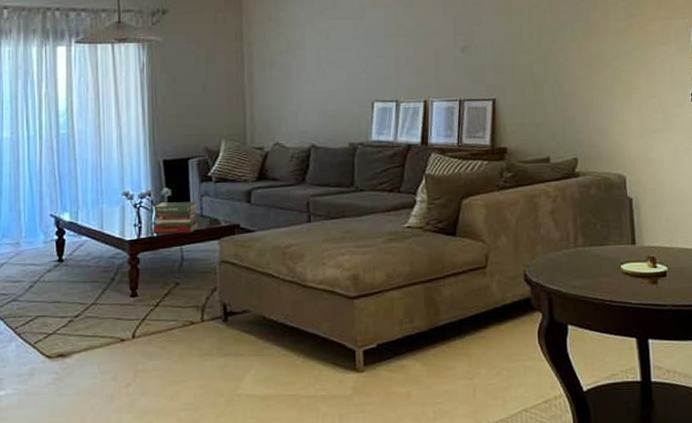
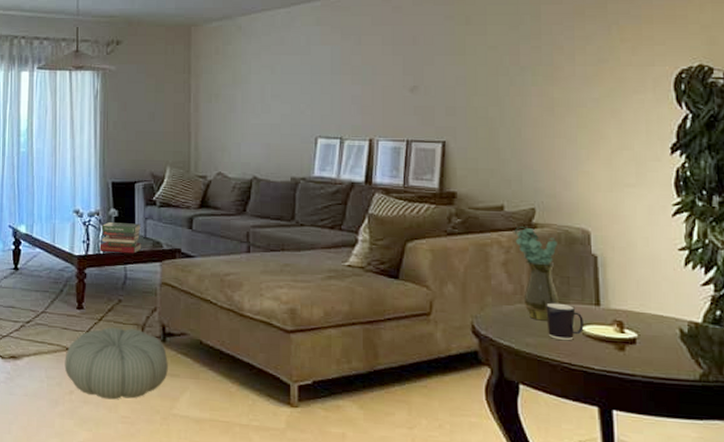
pouf: none [119,311,231,388] -> present [64,327,168,400]
vase: none [559,173,600,263] -> present [514,223,559,321]
mug: none [588,245,622,280] -> present [545,302,584,341]

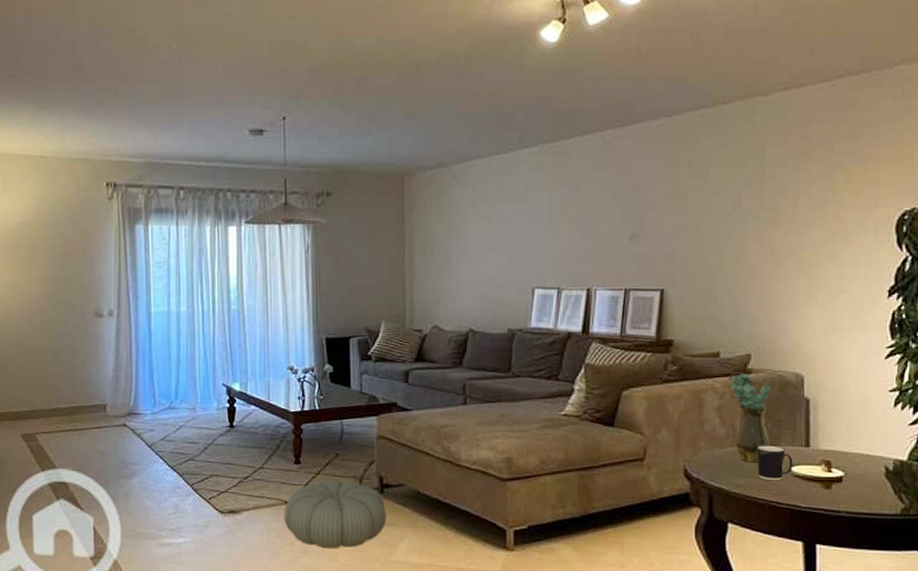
books: present [99,222,142,254] -> none [315,378,358,409]

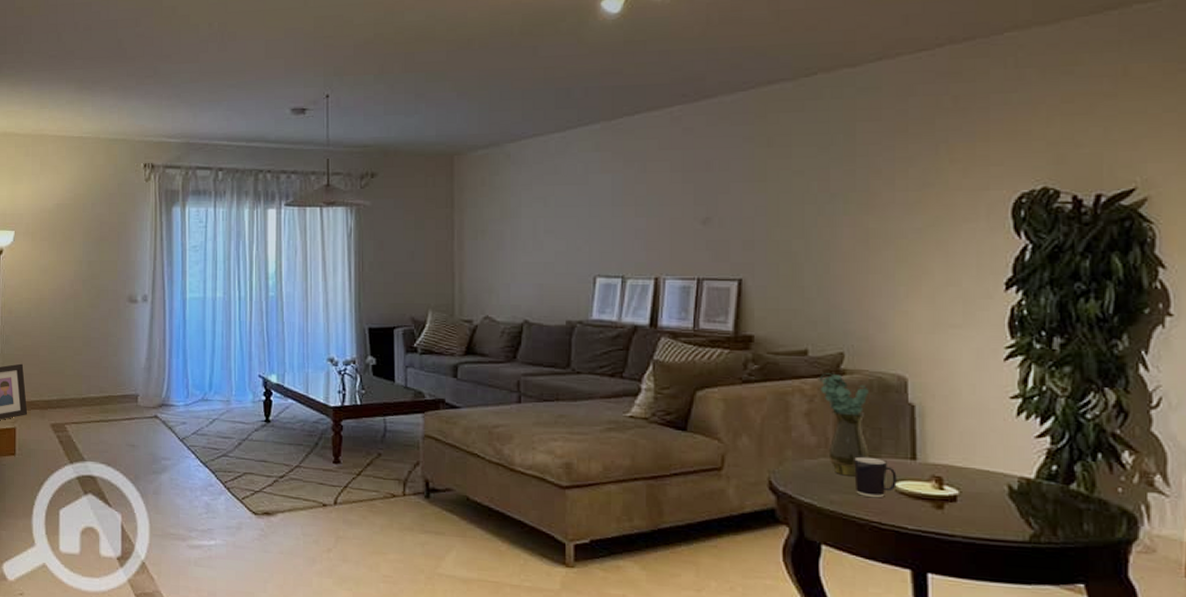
pouf: present [284,481,386,549] -> none [321,482,432,558]

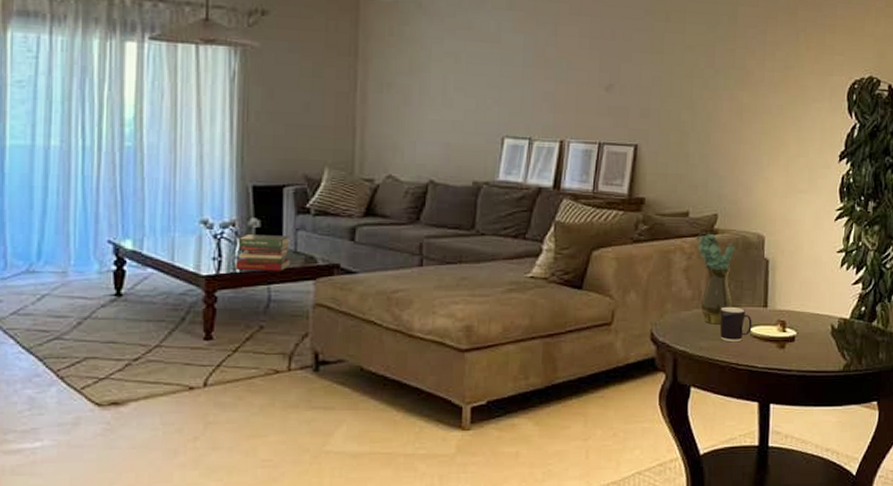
books: none [357,371,402,405] -> present [235,235,291,271]

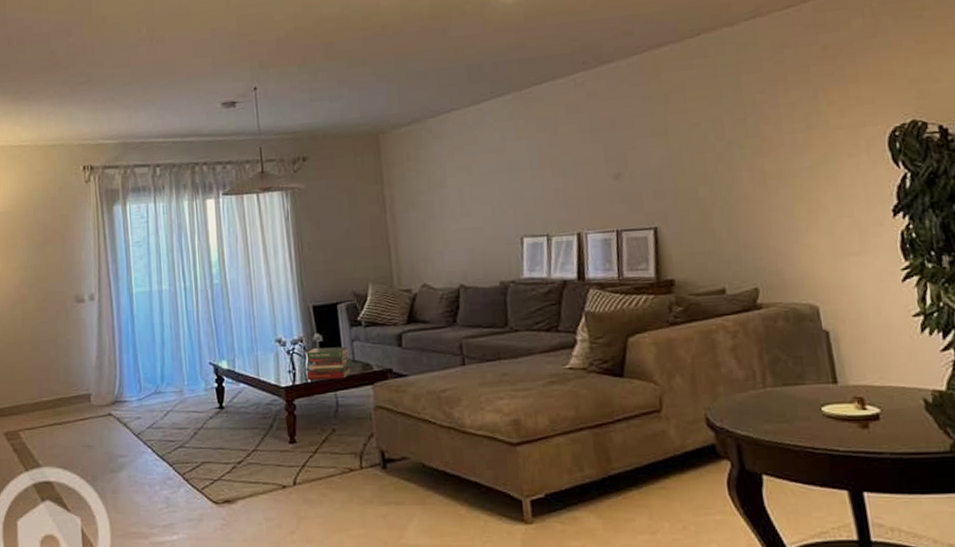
vase: present [696,229,735,324] -> none [738,305,794,406]
mug: present [719,306,752,343] -> none [780,385,823,425]

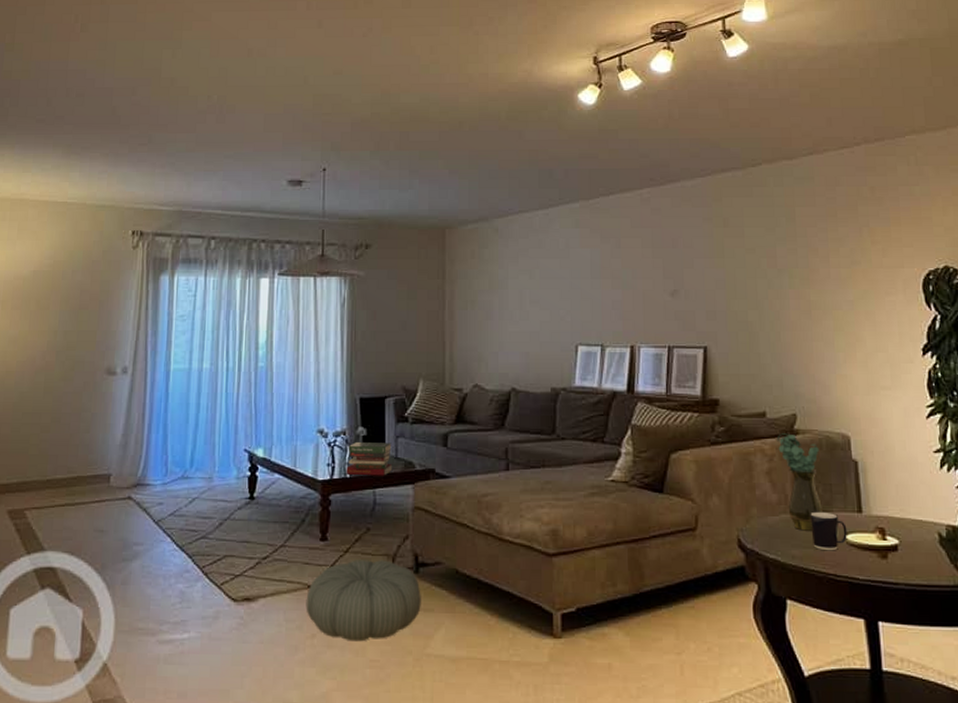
pouf: none [282,458,392,536] -> present [306,560,421,642]
vase: none [738,305,794,406] -> present [776,429,822,531]
mug: none [780,385,823,425] -> present [809,511,847,551]

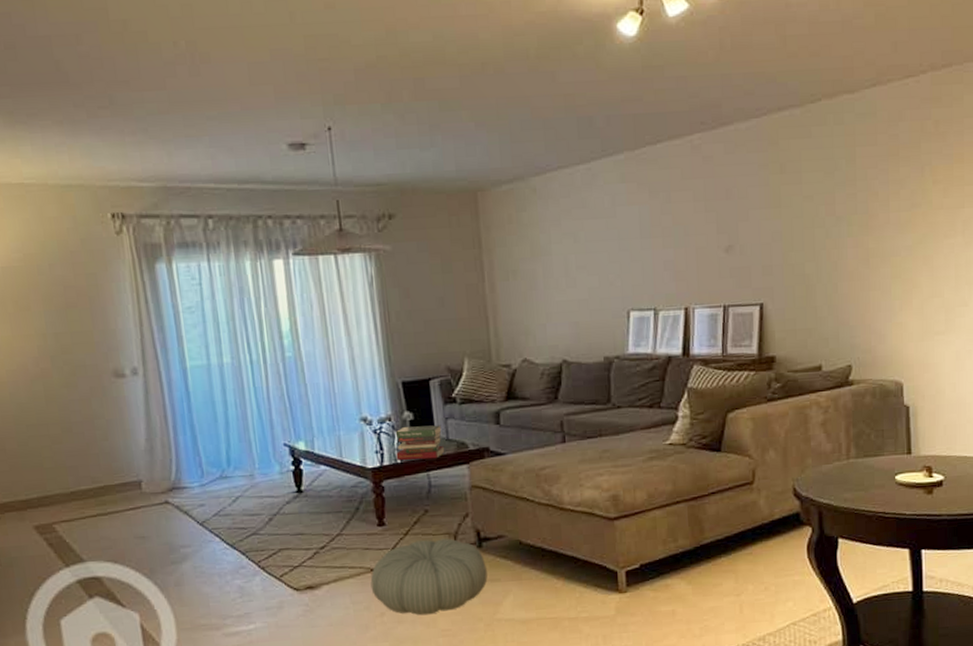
vase: present [776,429,822,531] -> none [831,381,874,476]
mug: present [809,511,847,551] -> none [861,456,896,492]

